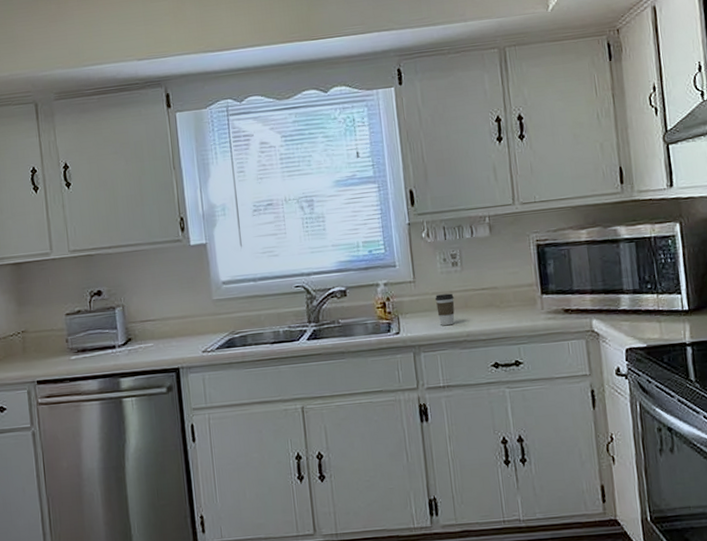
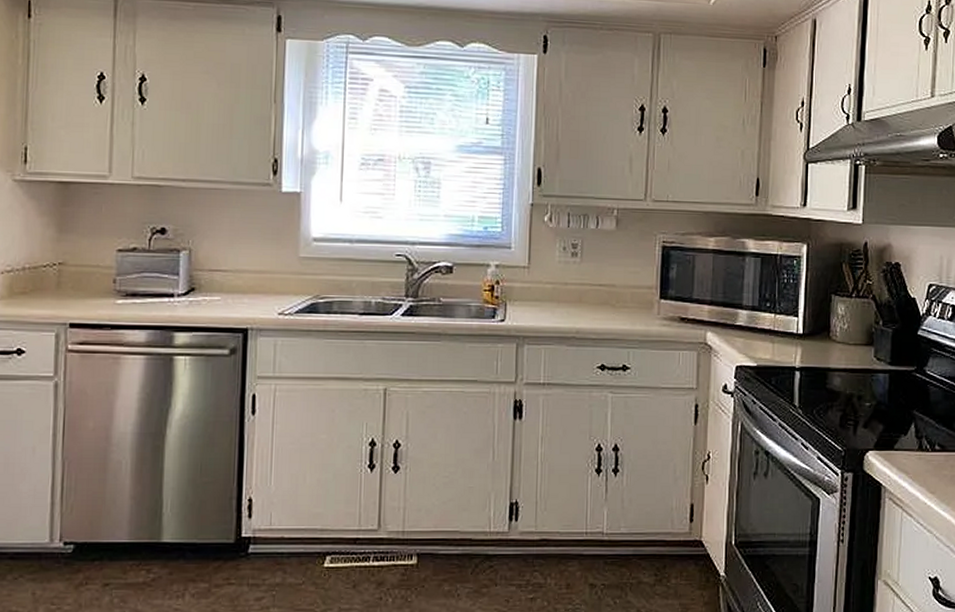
coffee cup: present [434,293,455,325] -> none [548,285,569,318]

